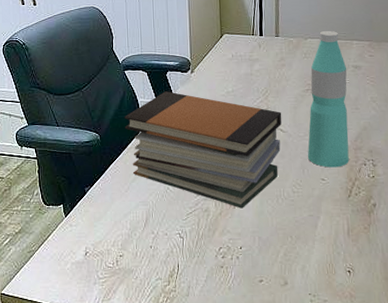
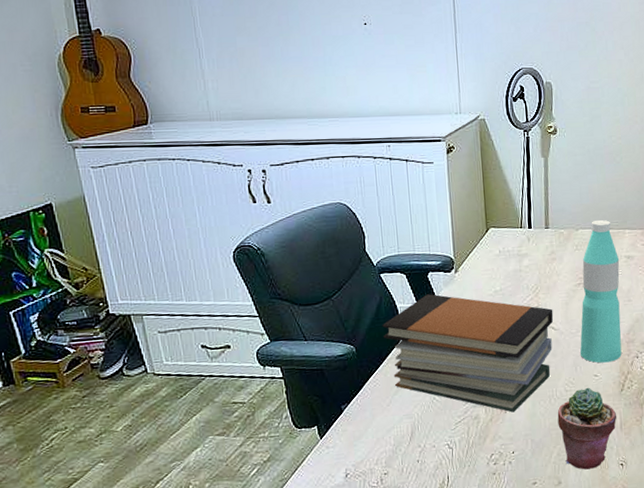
potted succulent: none [284,190,345,273] -> present [557,387,617,470]

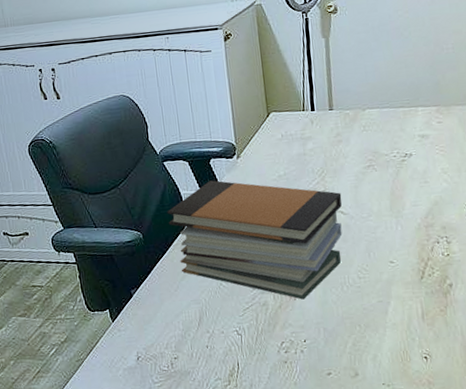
potted succulent: present [557,387,617,470] -> none [350,274,418,362]
water bottle: present [580,219,622,363] -> none [371,98,420,249]

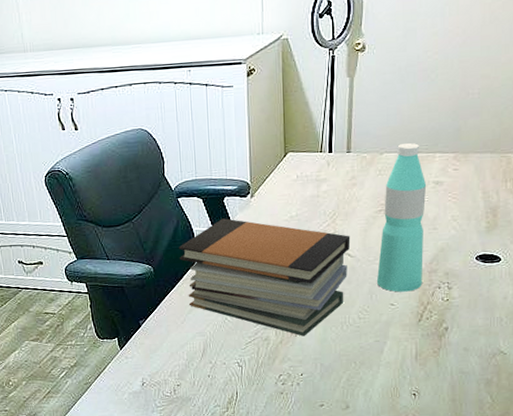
water bottle: none [371,98,420,249] -> present [377,142,427,292]

